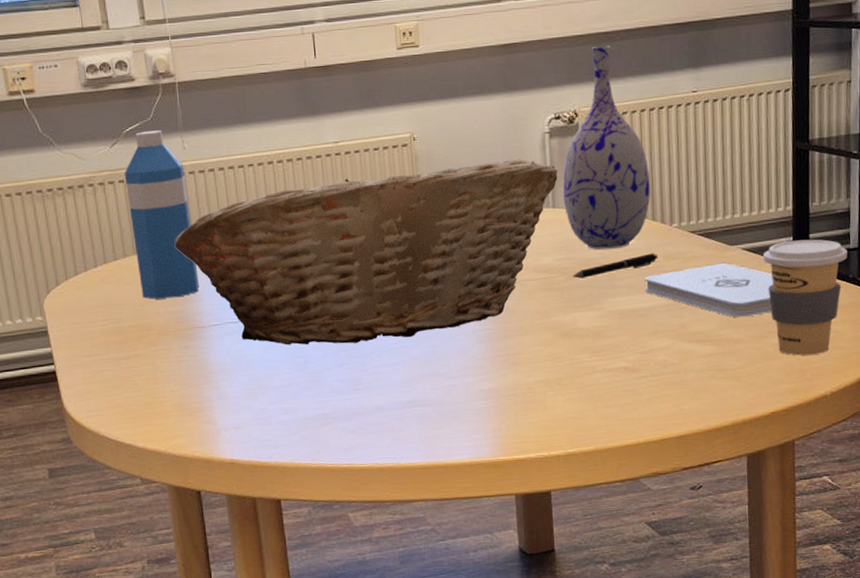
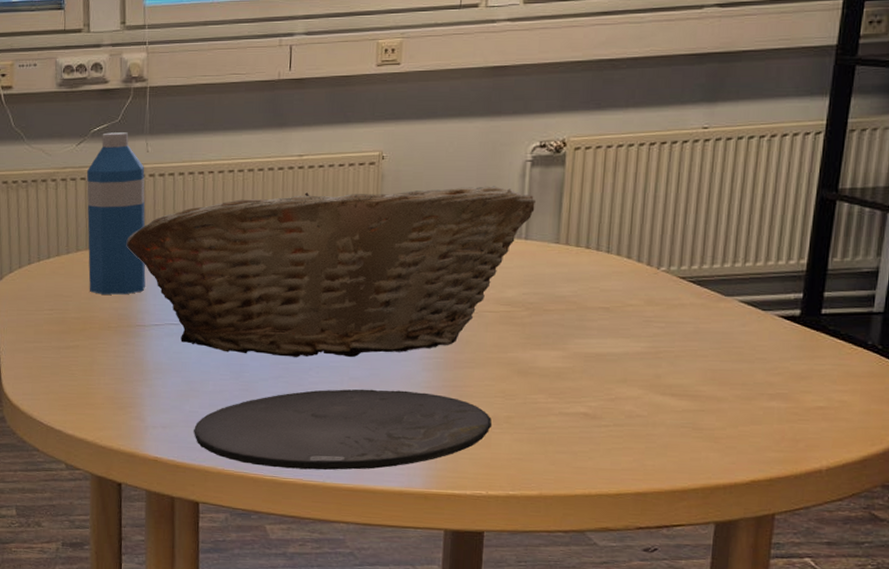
plate: none [266,364,546,455] -> present [194,389,493,470]
vase: present [562,46,651,251] -> none [537,74,641,289]
pen: present [572,253,658,279] -> none [537,296,638,316]
notepad: present [645,262,773,318] -> none [619,313,773,375]
coffee cup: present [763,239,848,356] -> none [764,297,869,424]

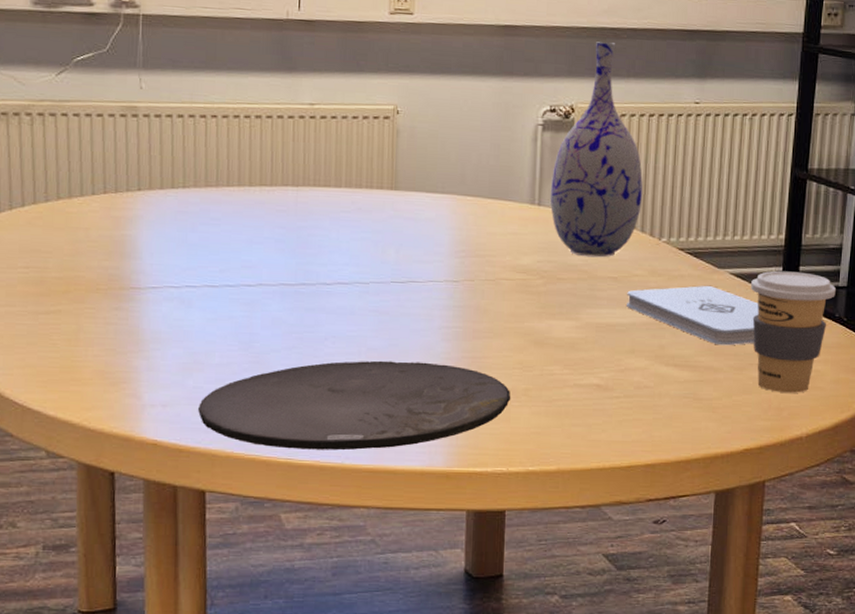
water bottle: present [86,132,146,295] -> none [68,63,141,252]
fruit basket: present [126,186,537,357] -> none [117,145,548,326]
vase: none [537,74,641,289] -> present [550,42,643,258]
notepad: none [619,313,773,375] -> present [627,285,759,346]
coffee cup: none [764,297,869,424] -> present [751,270,836,393]

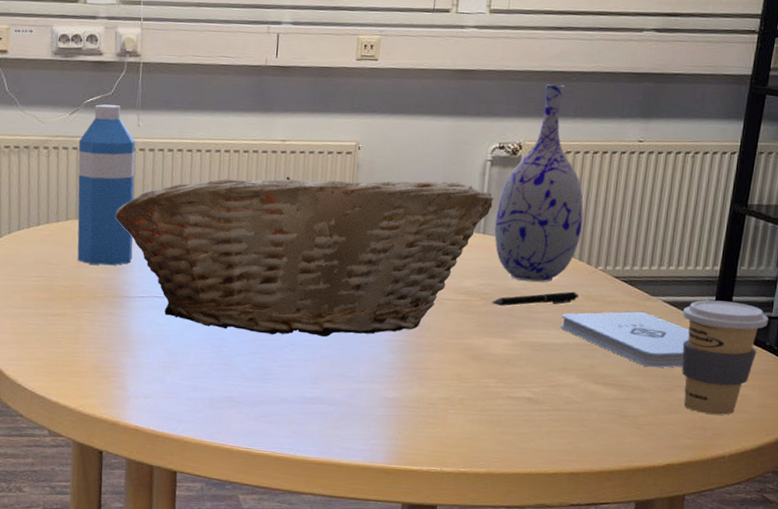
water bottle: none [68,63,141,252] -> present [77,104,136,266]
fruit basket: none [117,145,548,326] -> present [115,176,494,337]
plate: present [198,360,511,451] -> none [174,367,448,445]
pen: none [552,266,643,285] -> present [491,291,579,306]

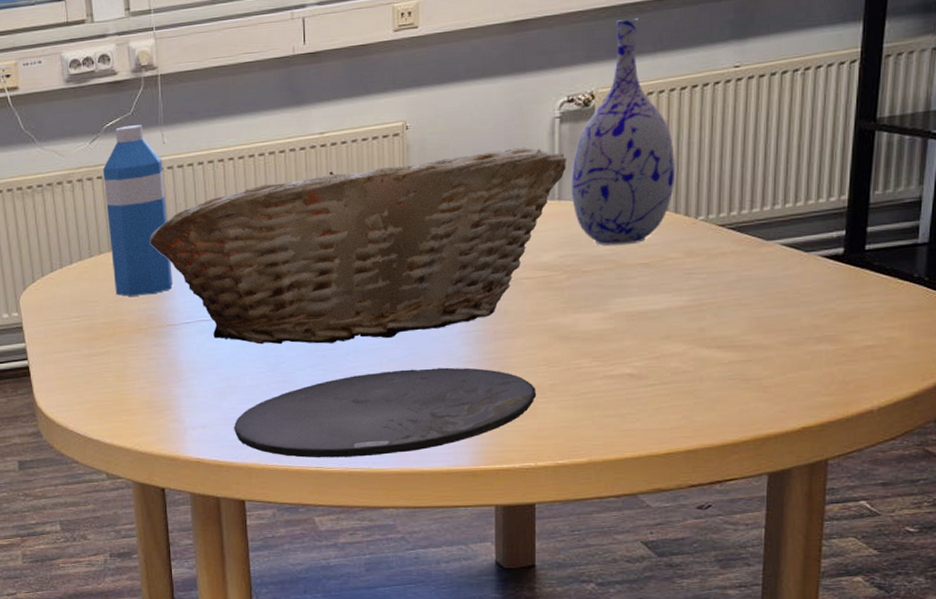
plate: none [174,367,448,445] -> present [234,367,537,458]
pen: present [491,291,579,306] -> none [576,249,678,277]
notepad: present [561,311,690,368] -> none [660,259,817,322]
coffee cup: present [682,300,768,415] -> none [807,233,914,365]

